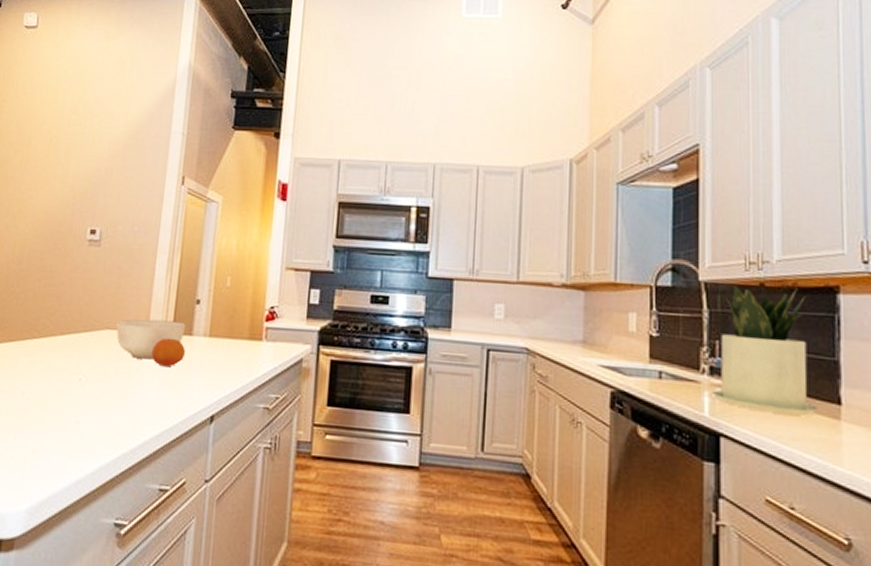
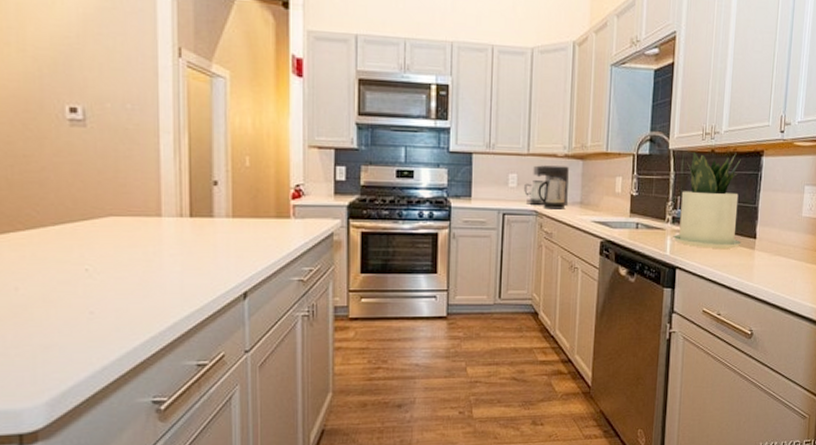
bowl: present [116,319,186,360] -> none [122,203,205,244]
fruit: present [152,338,185,367] -> none [169,221,207,250]
coffee maker: none [513,295,568,344] -> present [524,165,569,205]
kettle: none [529,309,565,349] -> present [538,177,567,209]

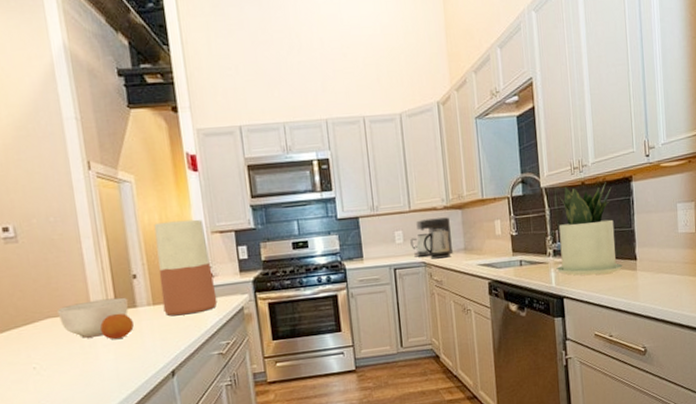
bowl: none [122,203,205,244] -> present [57,297,129,338]
fruit: none [169,221,207,250] -> present [100,313,134,340]
vase: none [243,127,305,233] -> present [154,219,218,316]

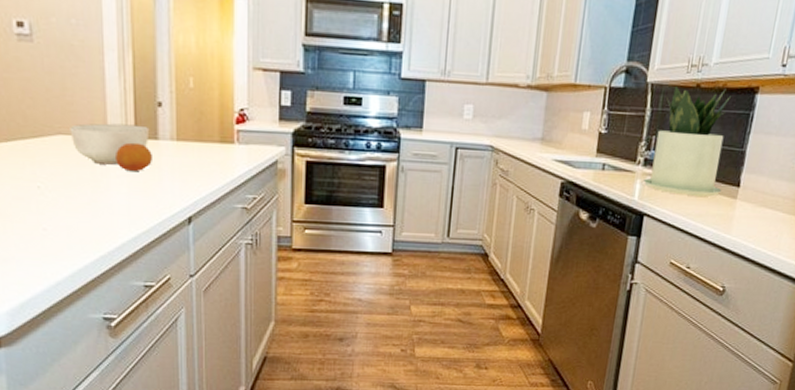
vase: present [154,219,218,316] -> none [187,46,249,159]
coffee maker: present [410,217,454,257] -> none [480,96,531,141]
kettle: present [423,228,450,259] -> none [495,109,528,146]

